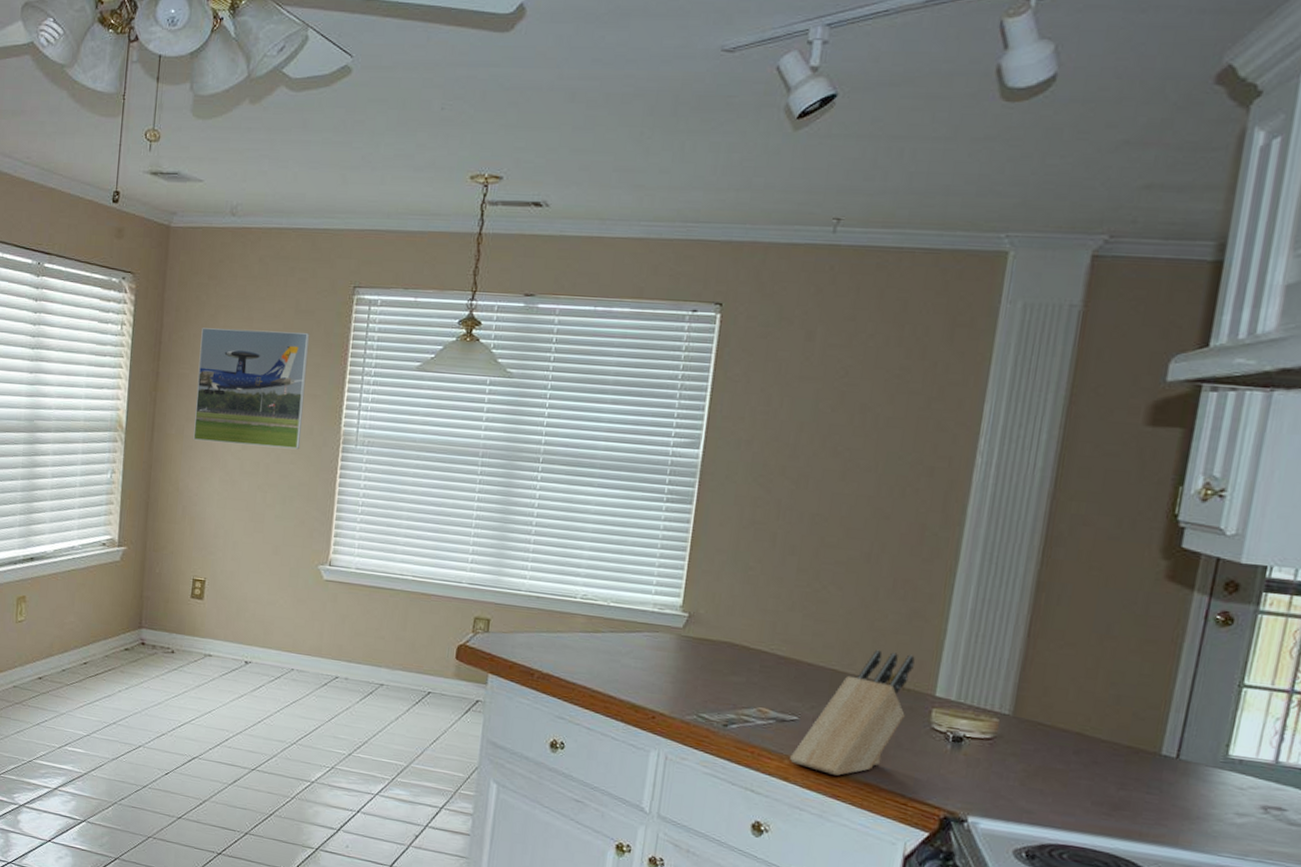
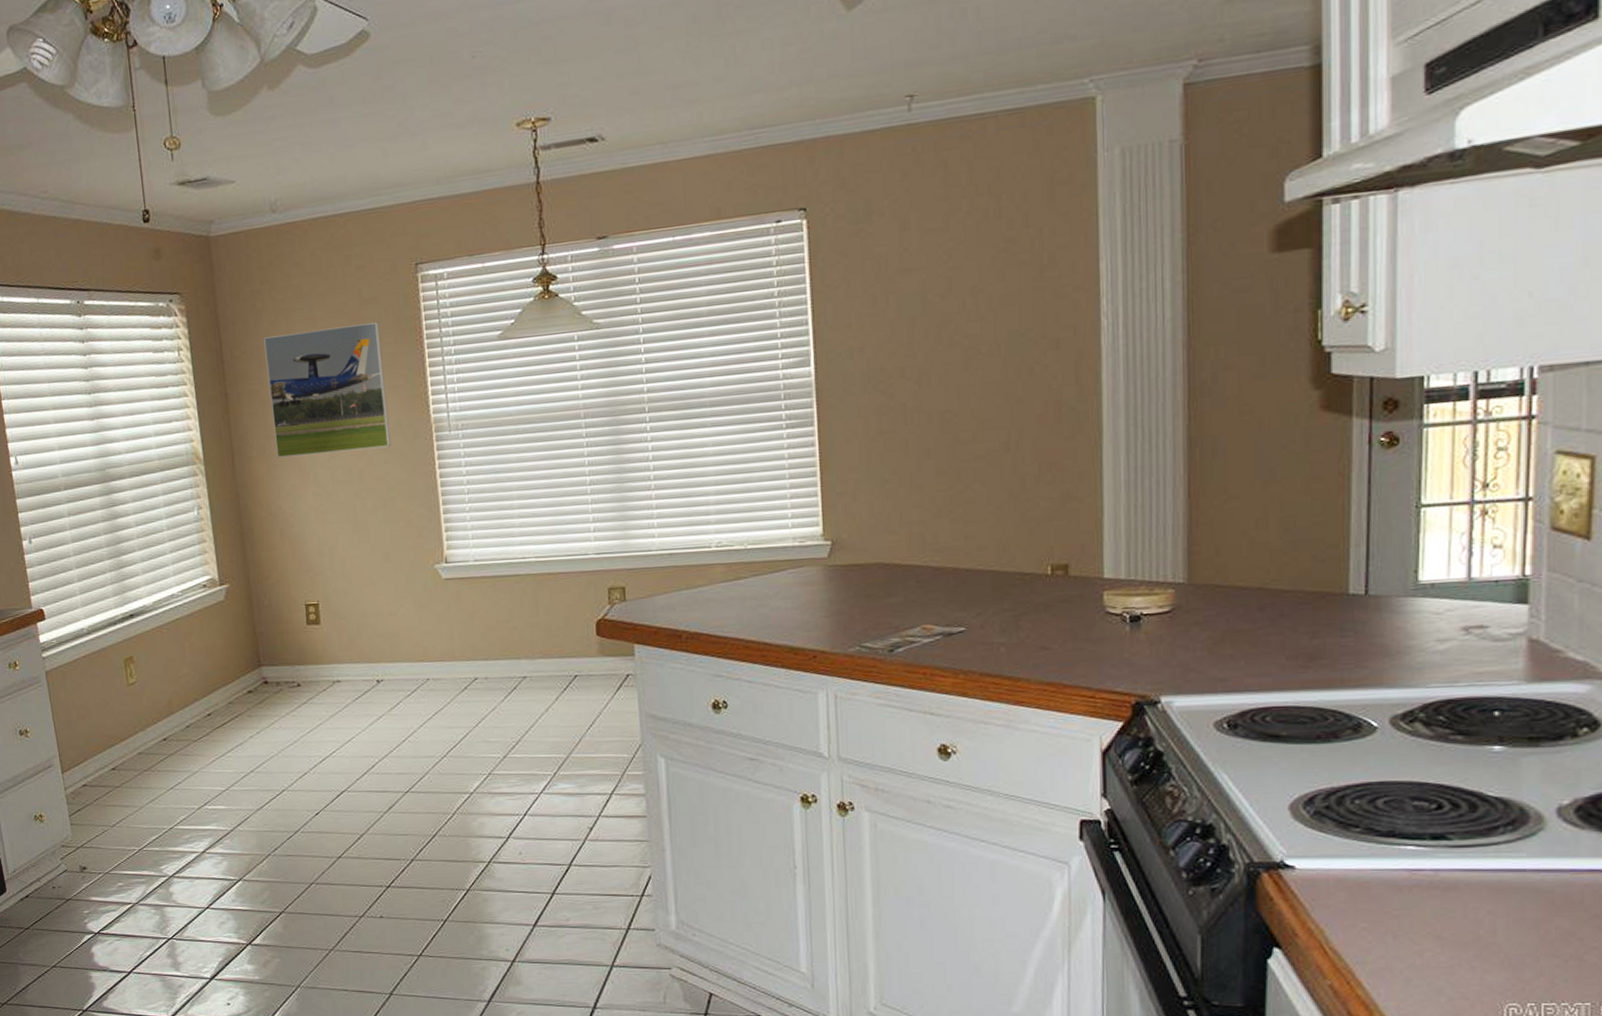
knife block: present [790,649,915,776] -> none [965,539,1076,681]

